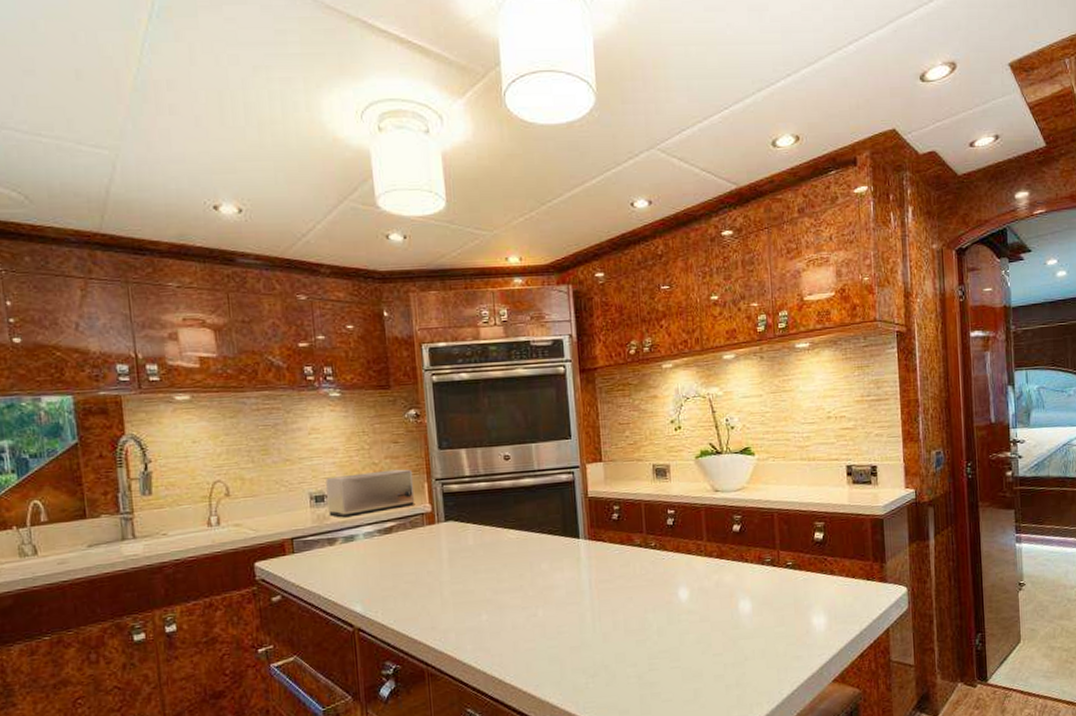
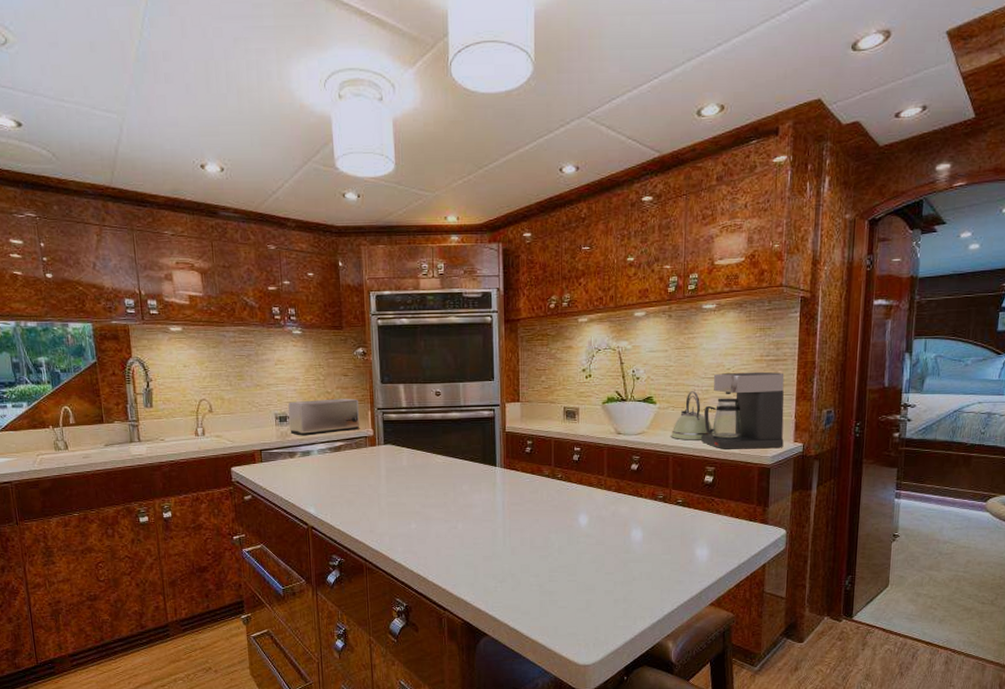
kettle: none [774,438,818,494] -> present [671,391,713,441]
coffee maker: none [807,413,895,502] -> present [701,371,785,449]

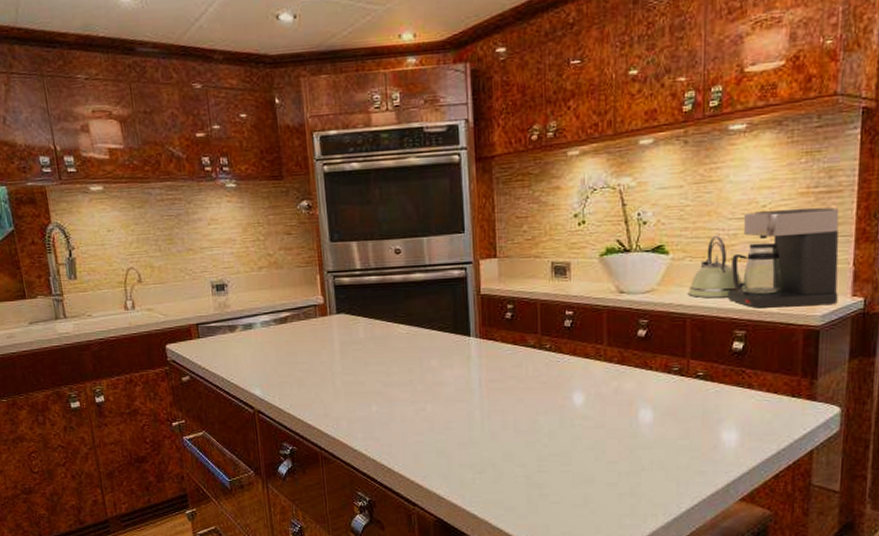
toaster: present [288,398,360,436] -> none [225,260,308,307]

